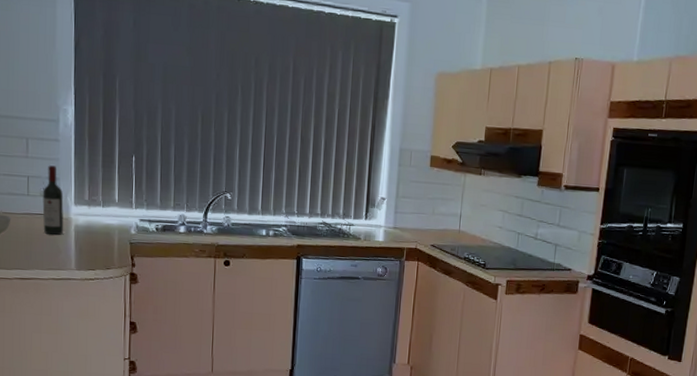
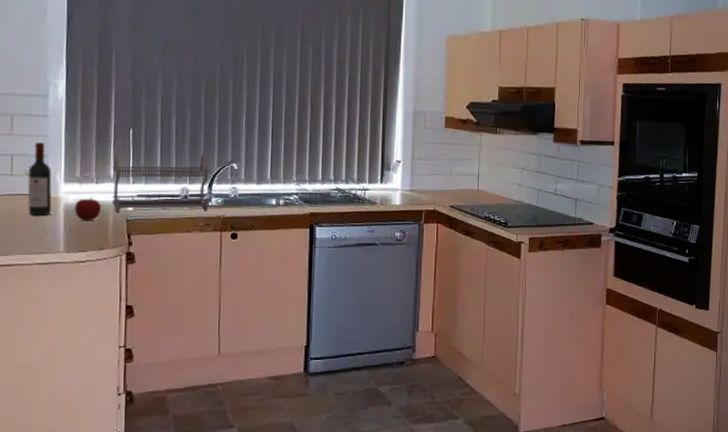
fruit: none [84,219,107,242] -> present [74,197,101,221]
dish rack: none [117,177,206,238] -> present [112,151,211,212]

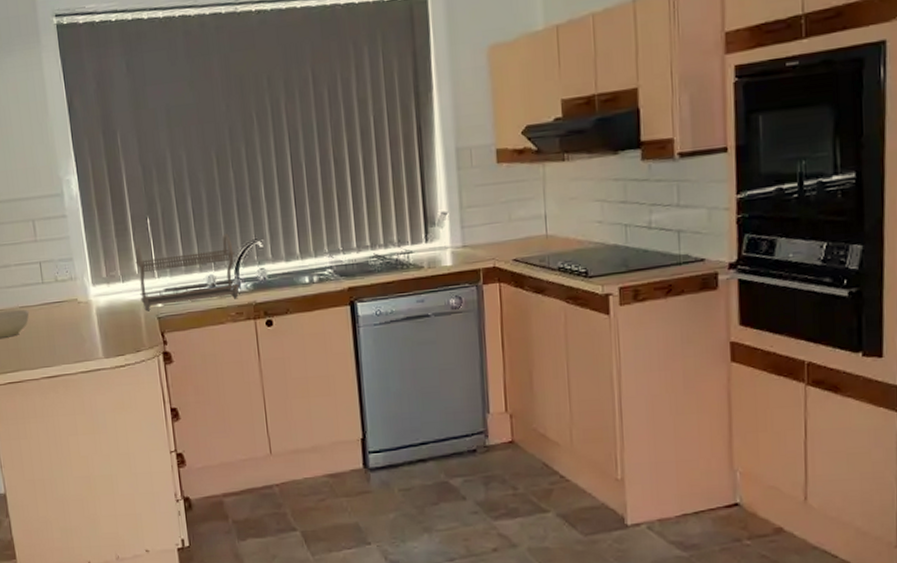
wine bottle: present [27,142,52,216] -> none [57,245,86,323]
fruit: present [74,197,101,221] -> none [106,297,132,324]

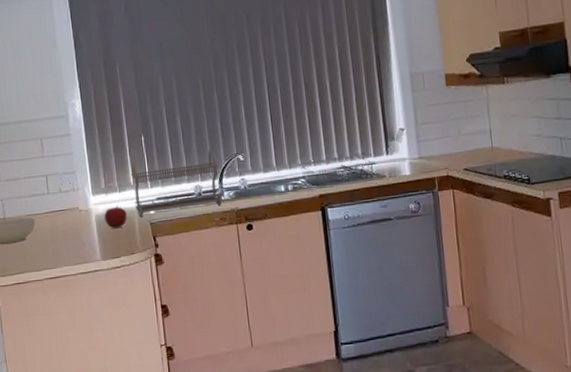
fruit: none [106,297,132,324] -> present [104,205,127,229]

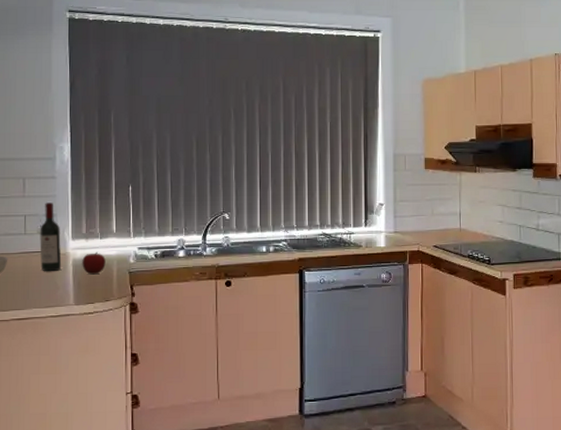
wine bottle: none [61,160,86,229] -> present [40,202,62,271]
dish rack: present [131,149,223,217] -> none [114,205,205,265]

